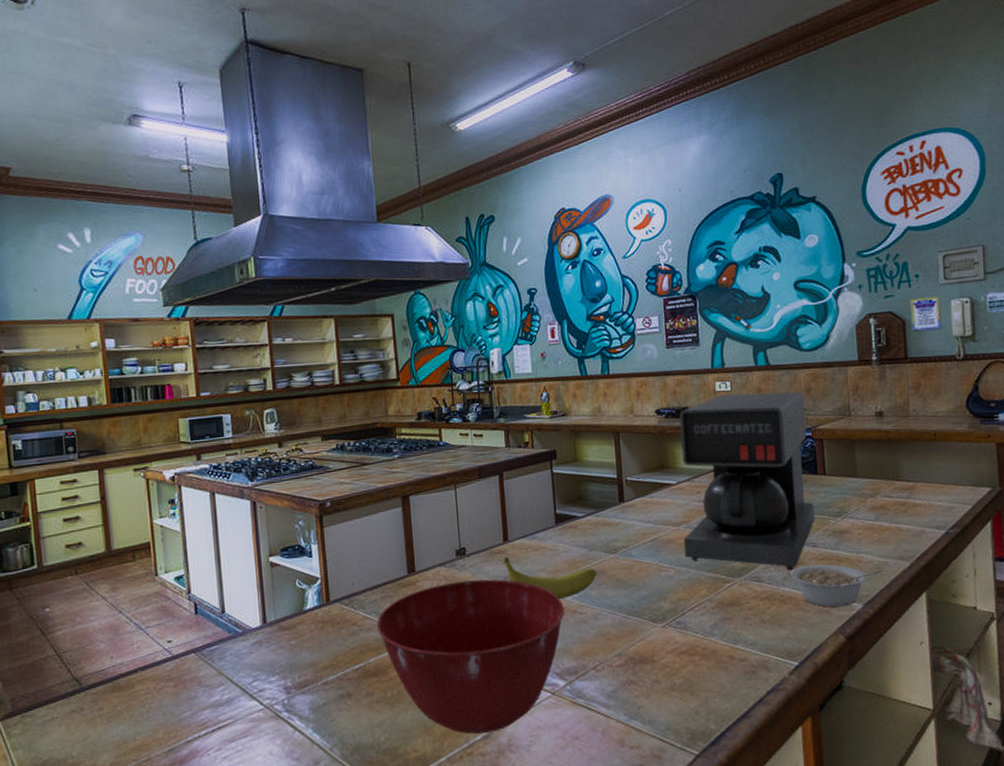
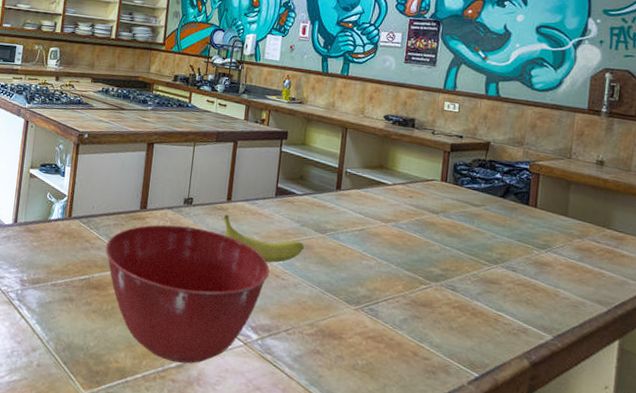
coffee maker: present [679,391,815,571] -> none [388,114,528,289]
legume: present [790,564,883,608] -> none [485,286,578,335]

